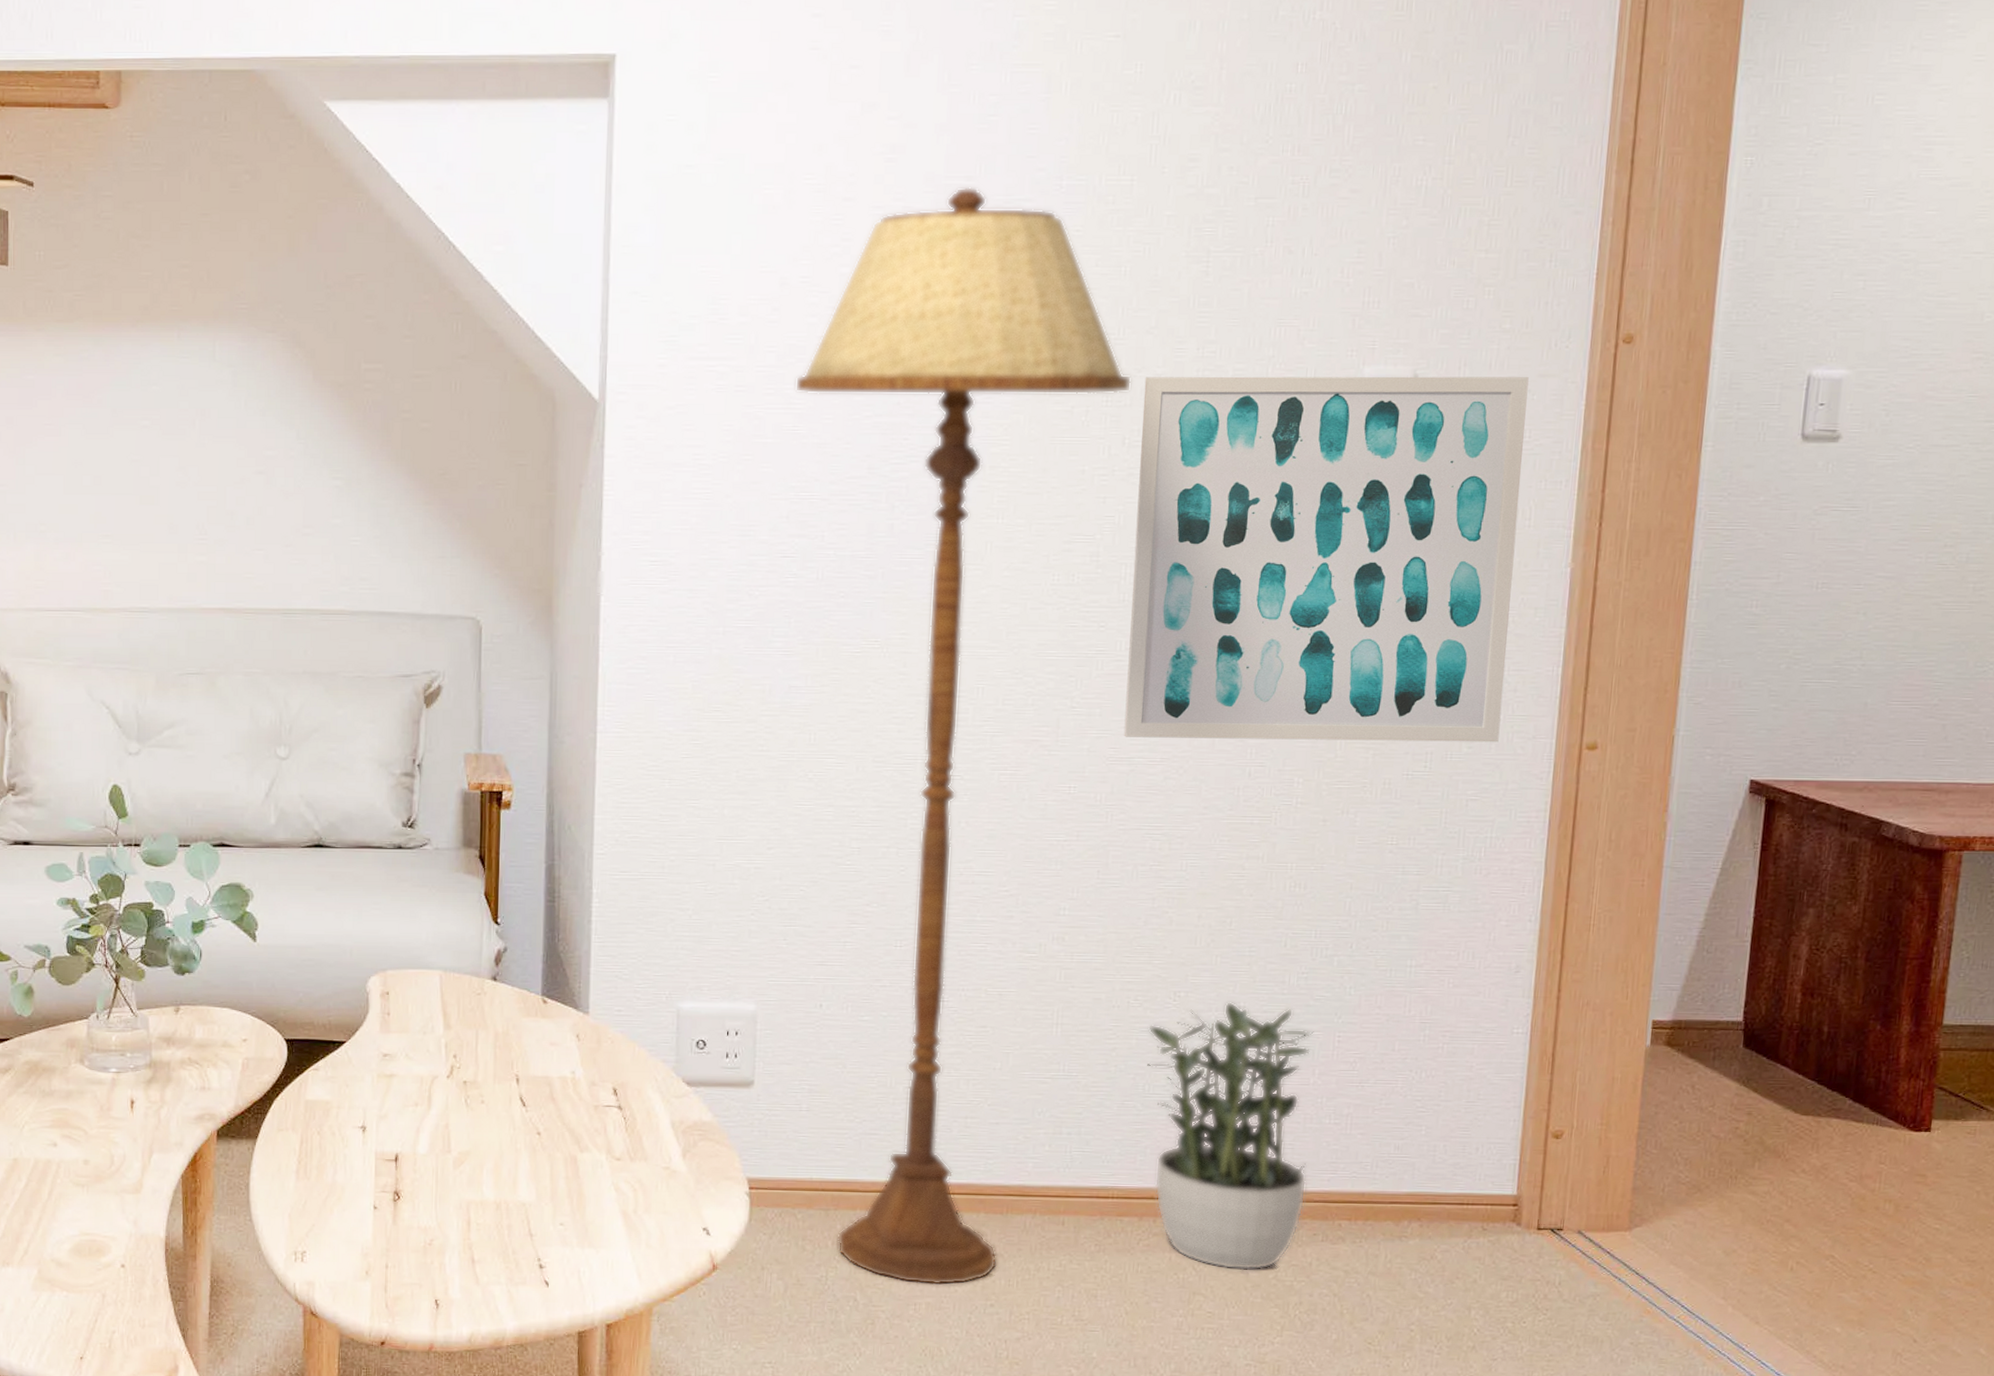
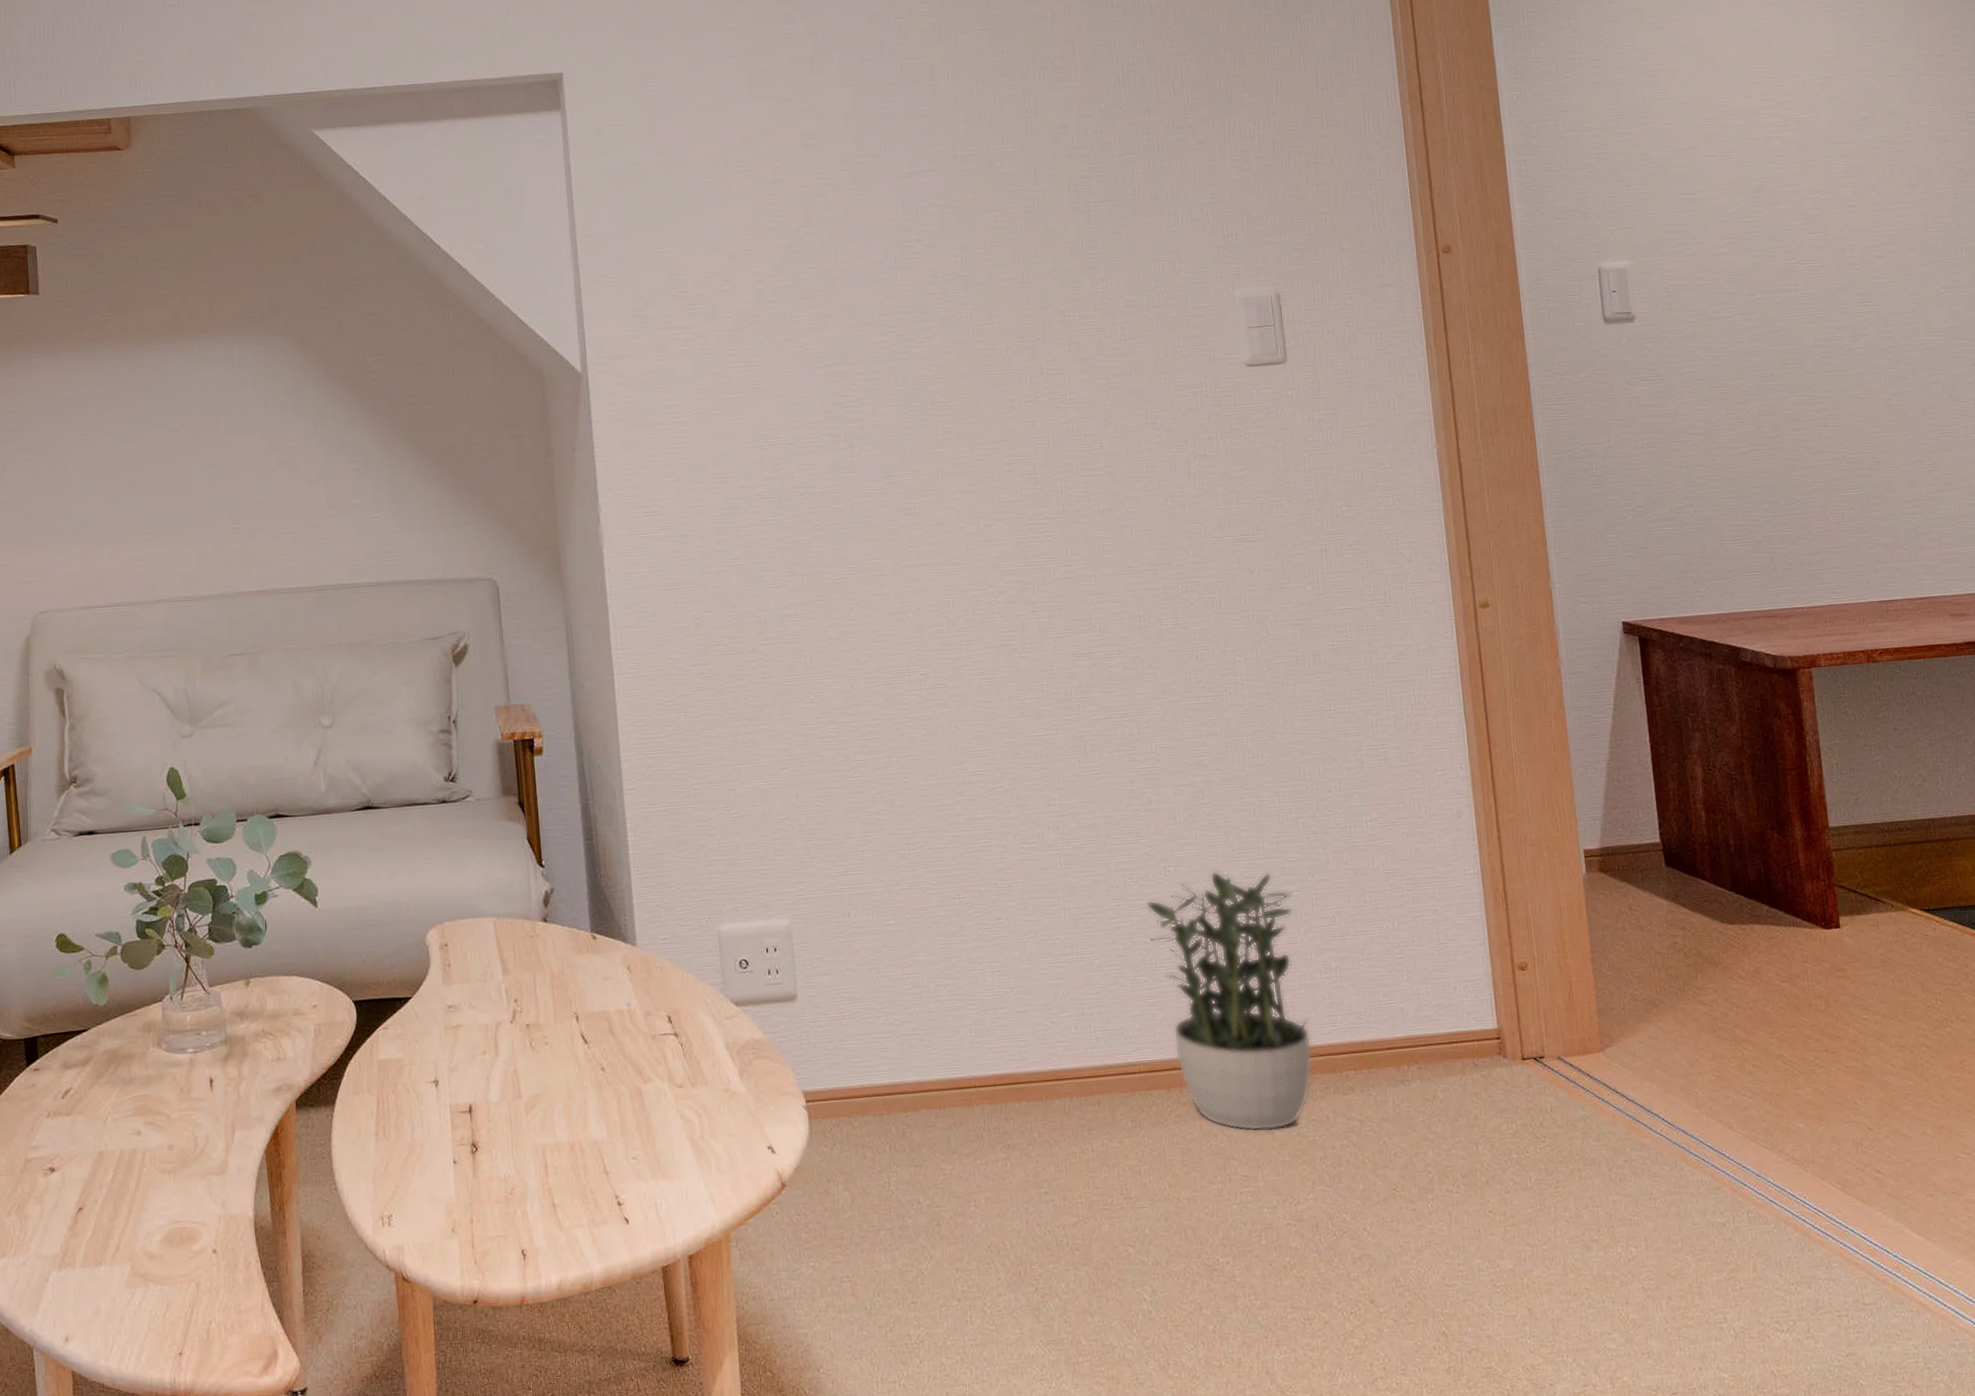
floor lamp: present [794,187,1132,1286] -> none [751,163,1045,1180]
wall art: present [1123,376,1529,743] -> none [1051,288,1405,635]

